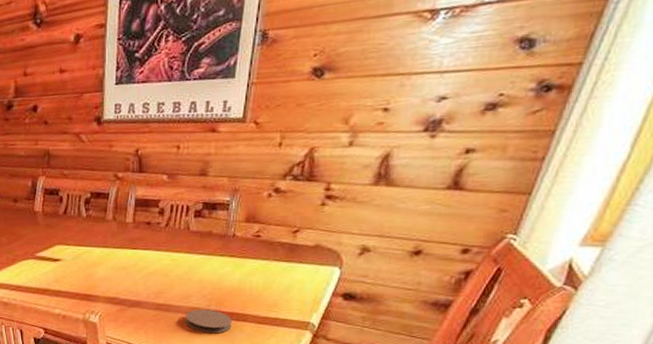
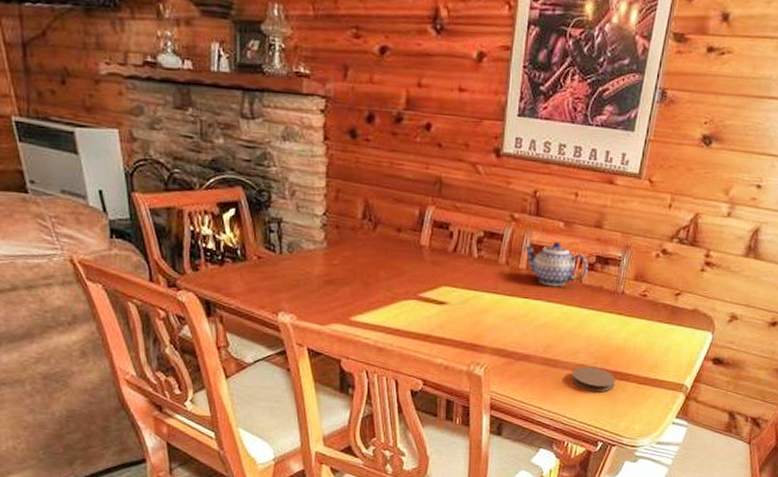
teapot: none [131,193,195,236] -> present [525,241,588,287]

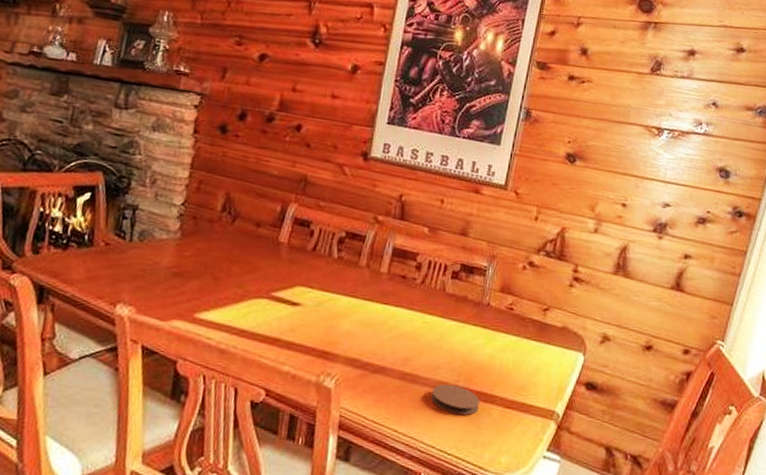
teapot: present [525,241,588,287] -> none [388,246,453,294]

